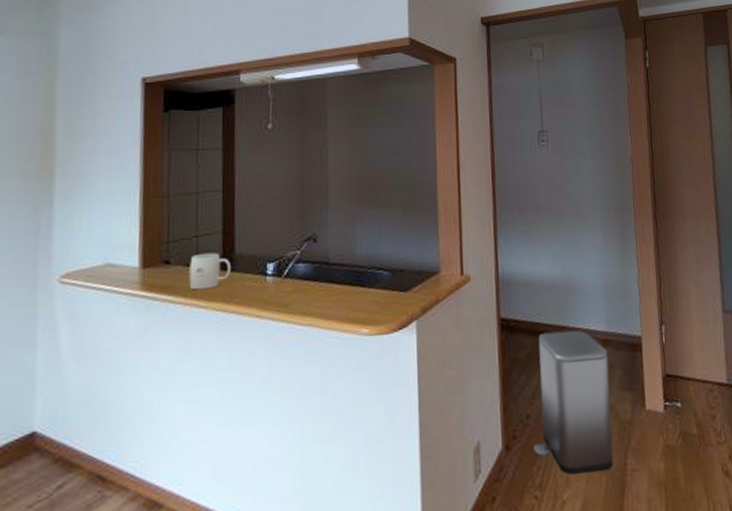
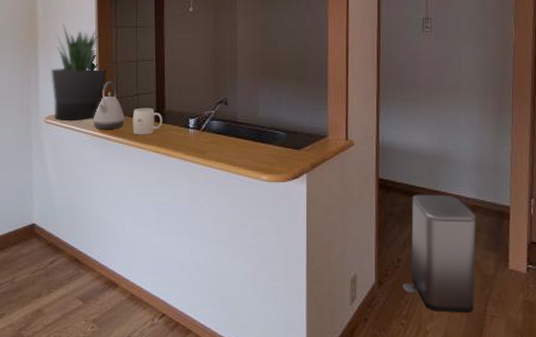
planter: none [71,149,154,280] -> present [51,25,106,122]
kettle: none [132,221,179,288] -> present [93,81,126,130]

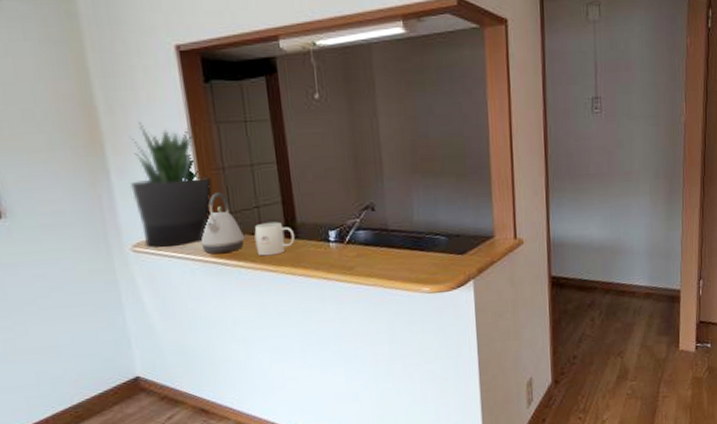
pedal bin: present [402,194,476,313] -> none [578,285,649,401]

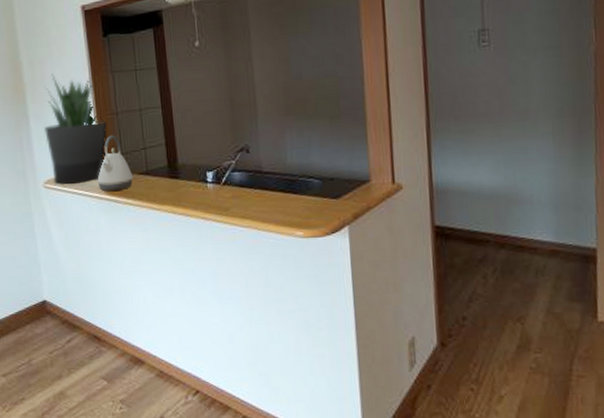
mug: present [254,221,296,256] -> none [141,162,177,195]

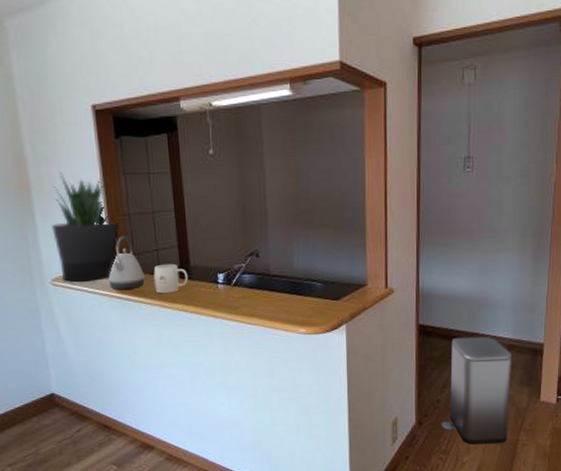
mug: none [141,162,177,195] -> present [153,263,189,294]
pedal bin: none [469,239,558,374] -> present [441,336,511,445]

